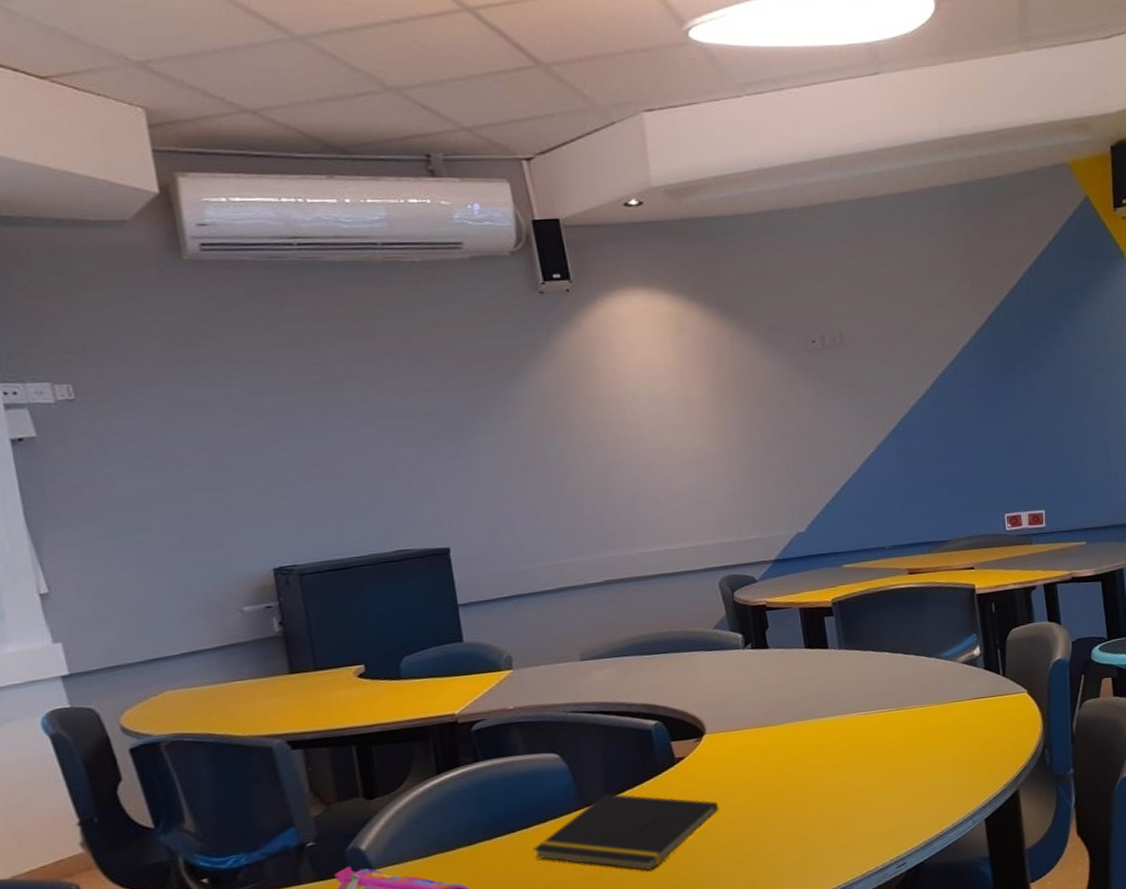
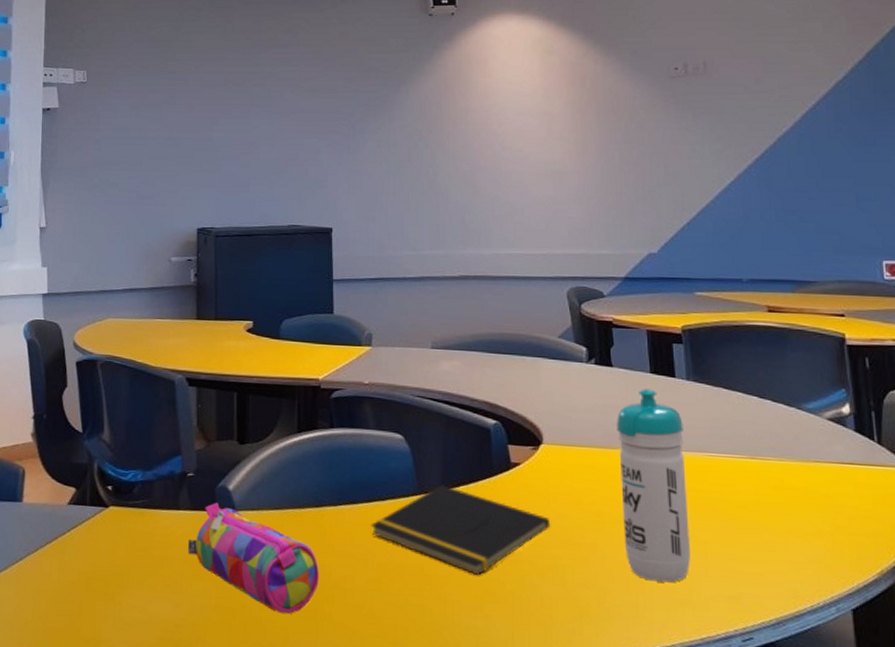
water bottle: none [776,663,850,837] -> present [617,389,691,583]

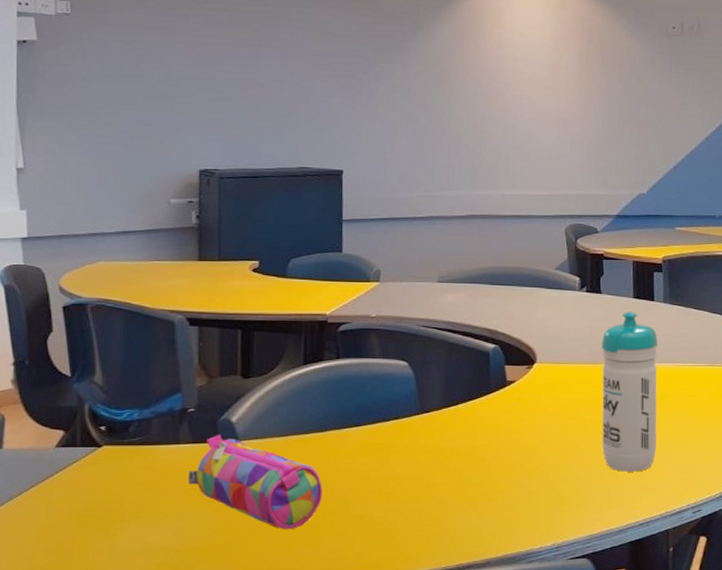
notepad: present [370,485,551,576] -> none [373,404,540,480]

